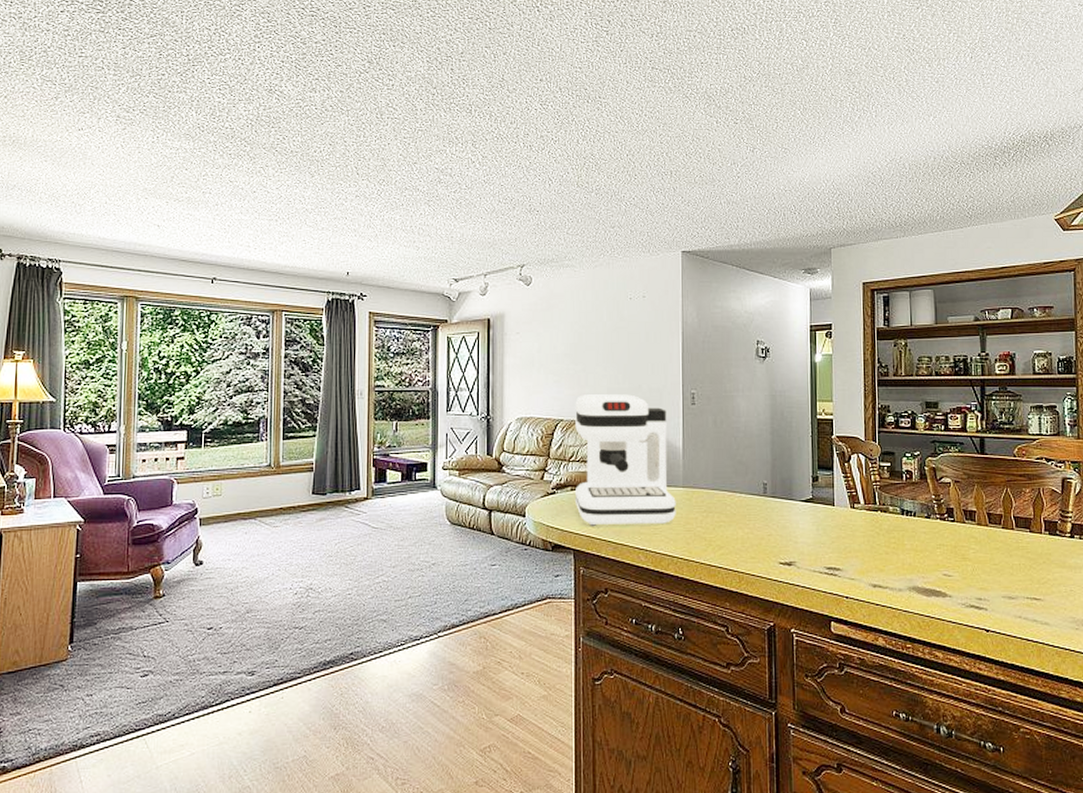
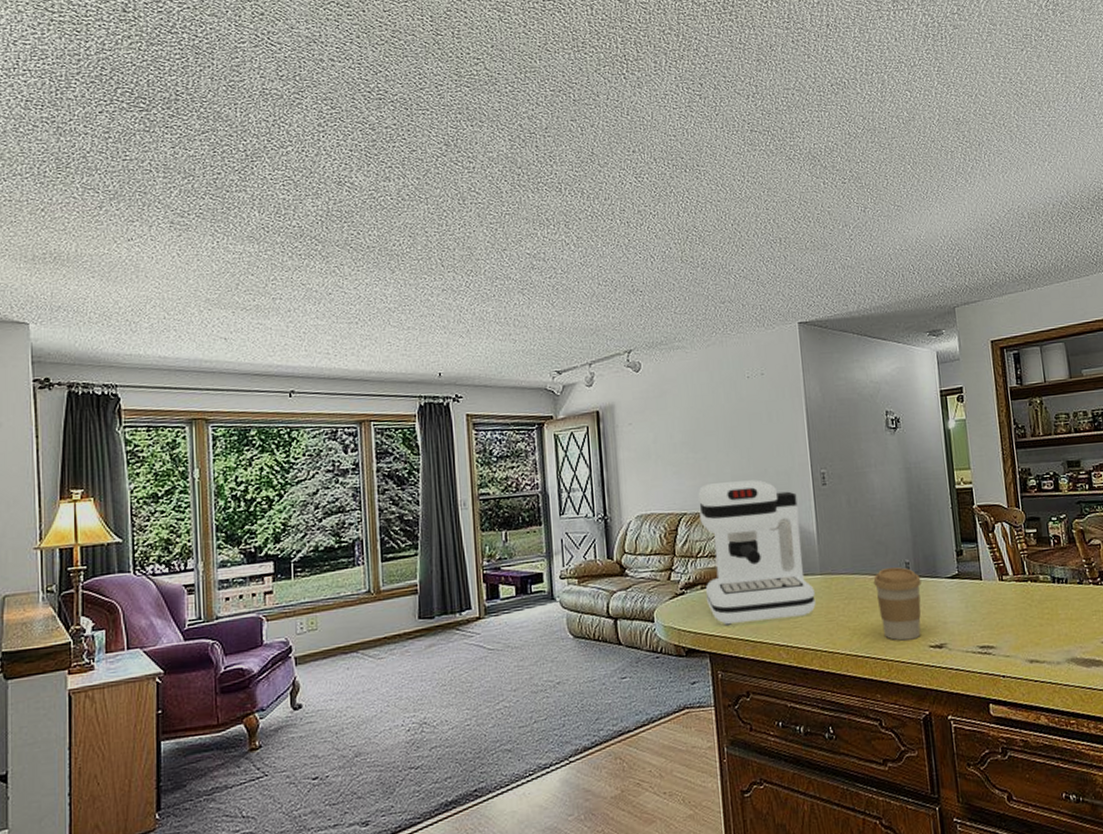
coffee cup: none [732,486,777,555] -> present [873,567,922,641]

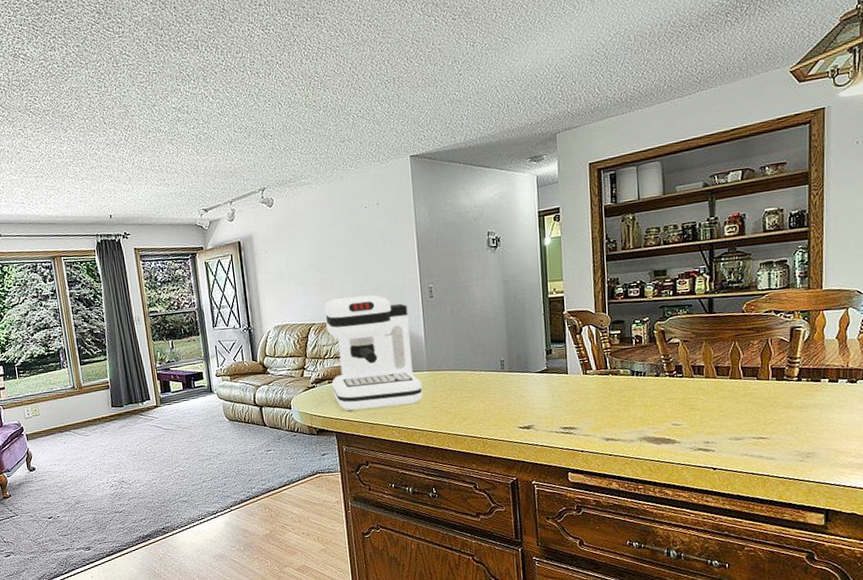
coffee cup: present [873,567,922,641] -> none [472,364,514,423]

